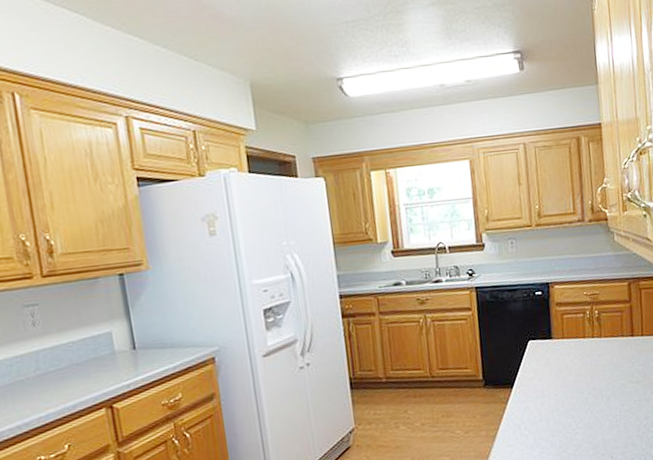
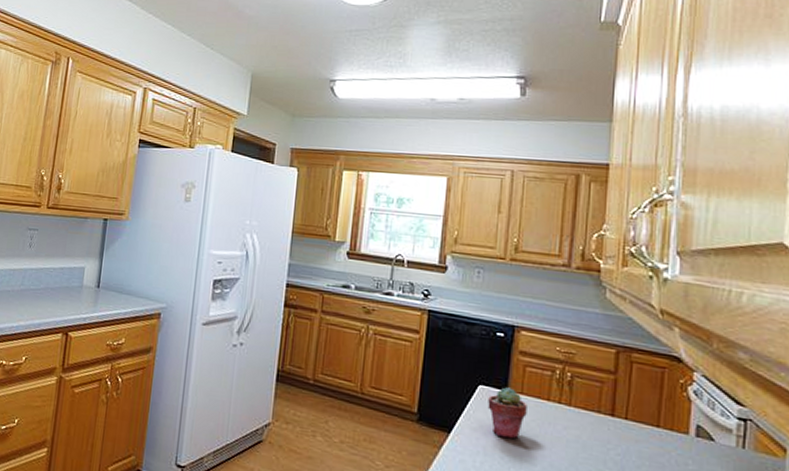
potted succulent: none [538,336,570,379] -> present [488,387,527,440]

